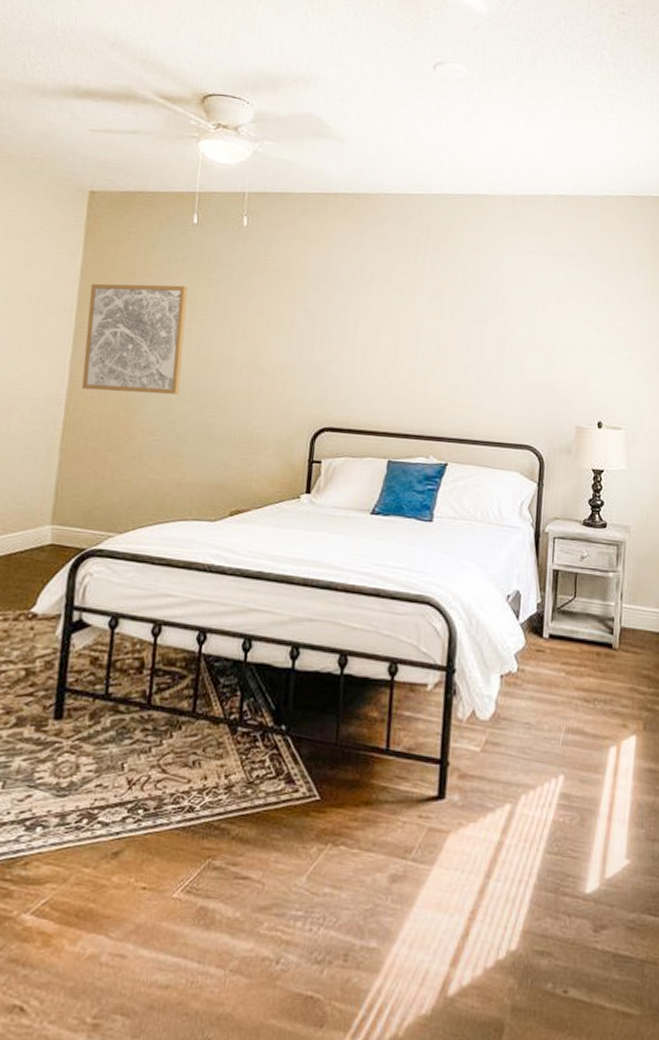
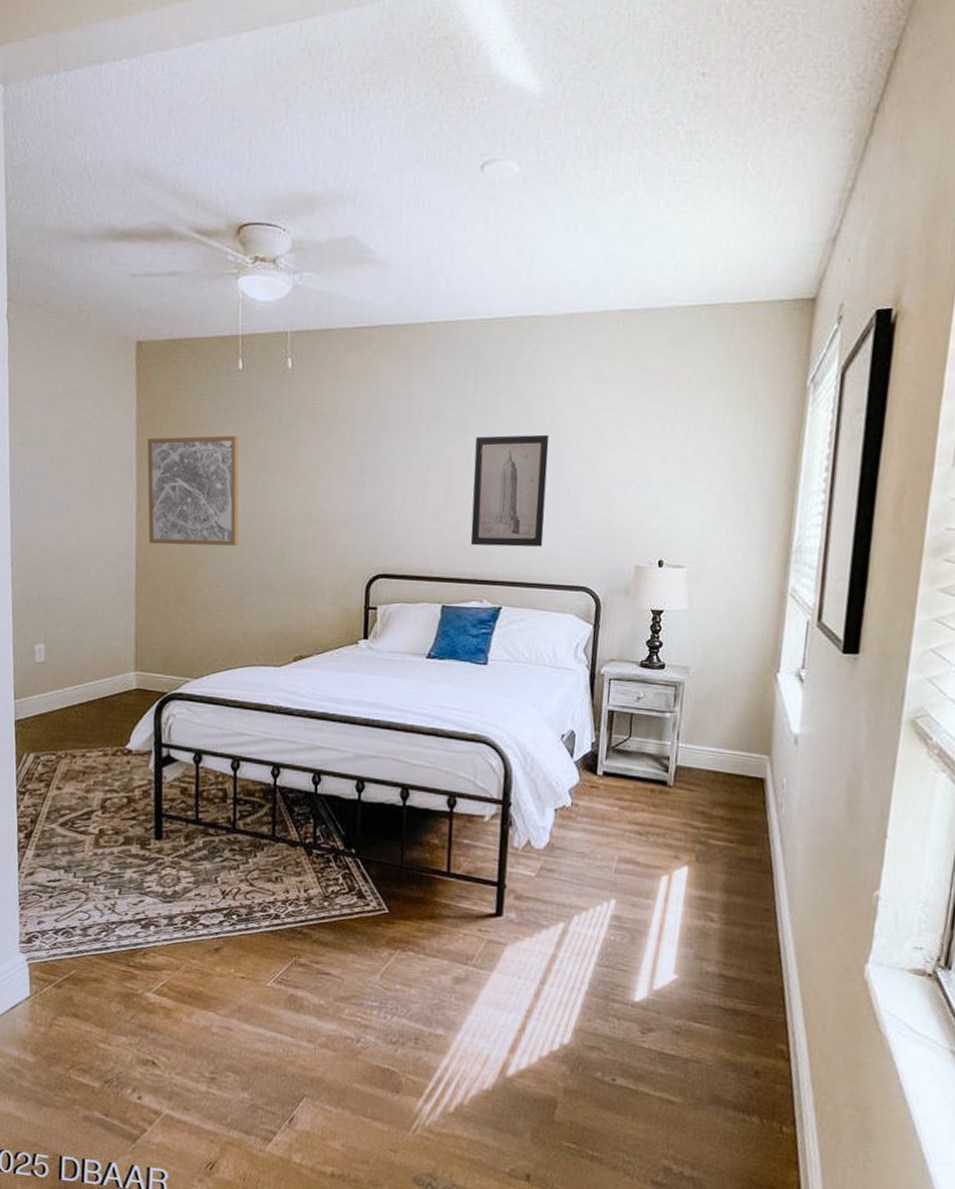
wall art: none [417,299,495,406] -> present [470,434,550,547]

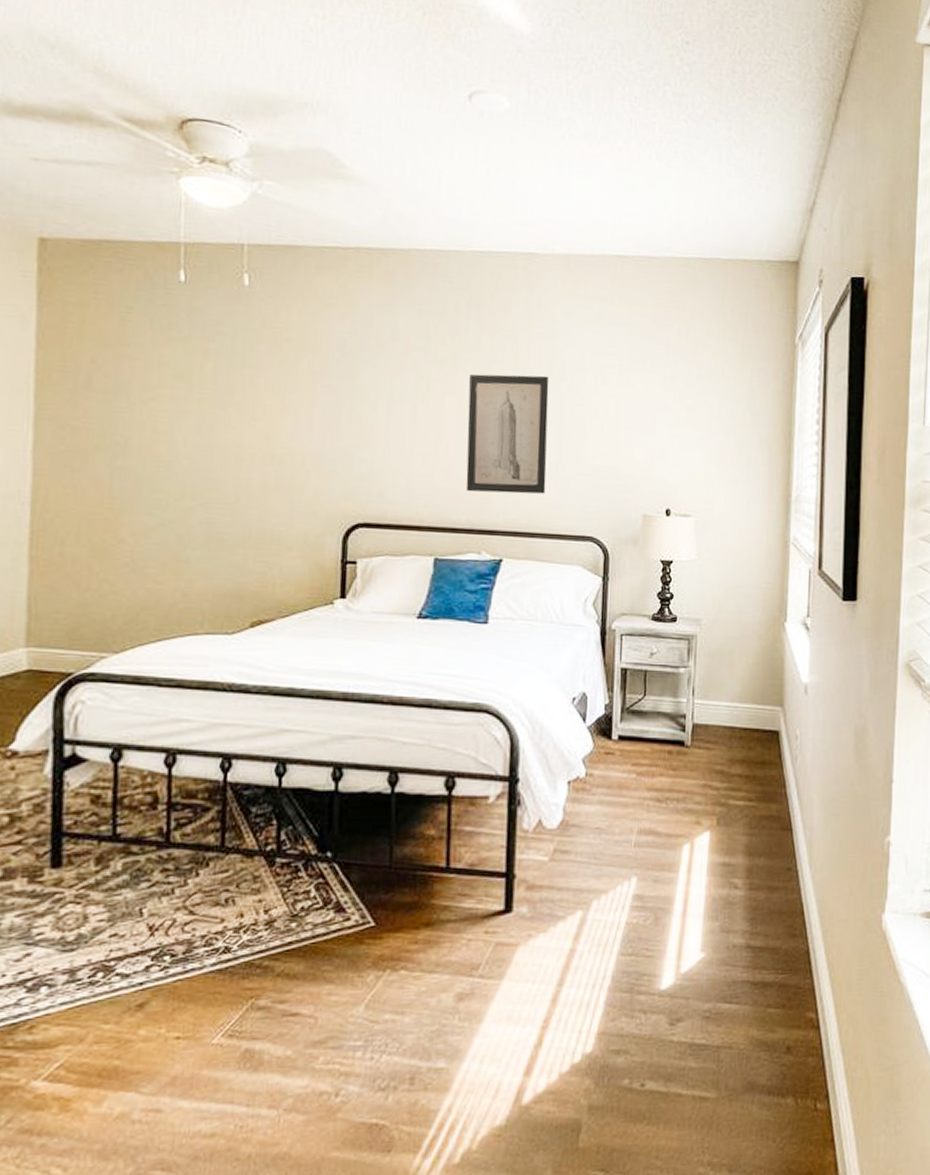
wall art: present [147,435,239,546] -> none [50,354,179,489]

